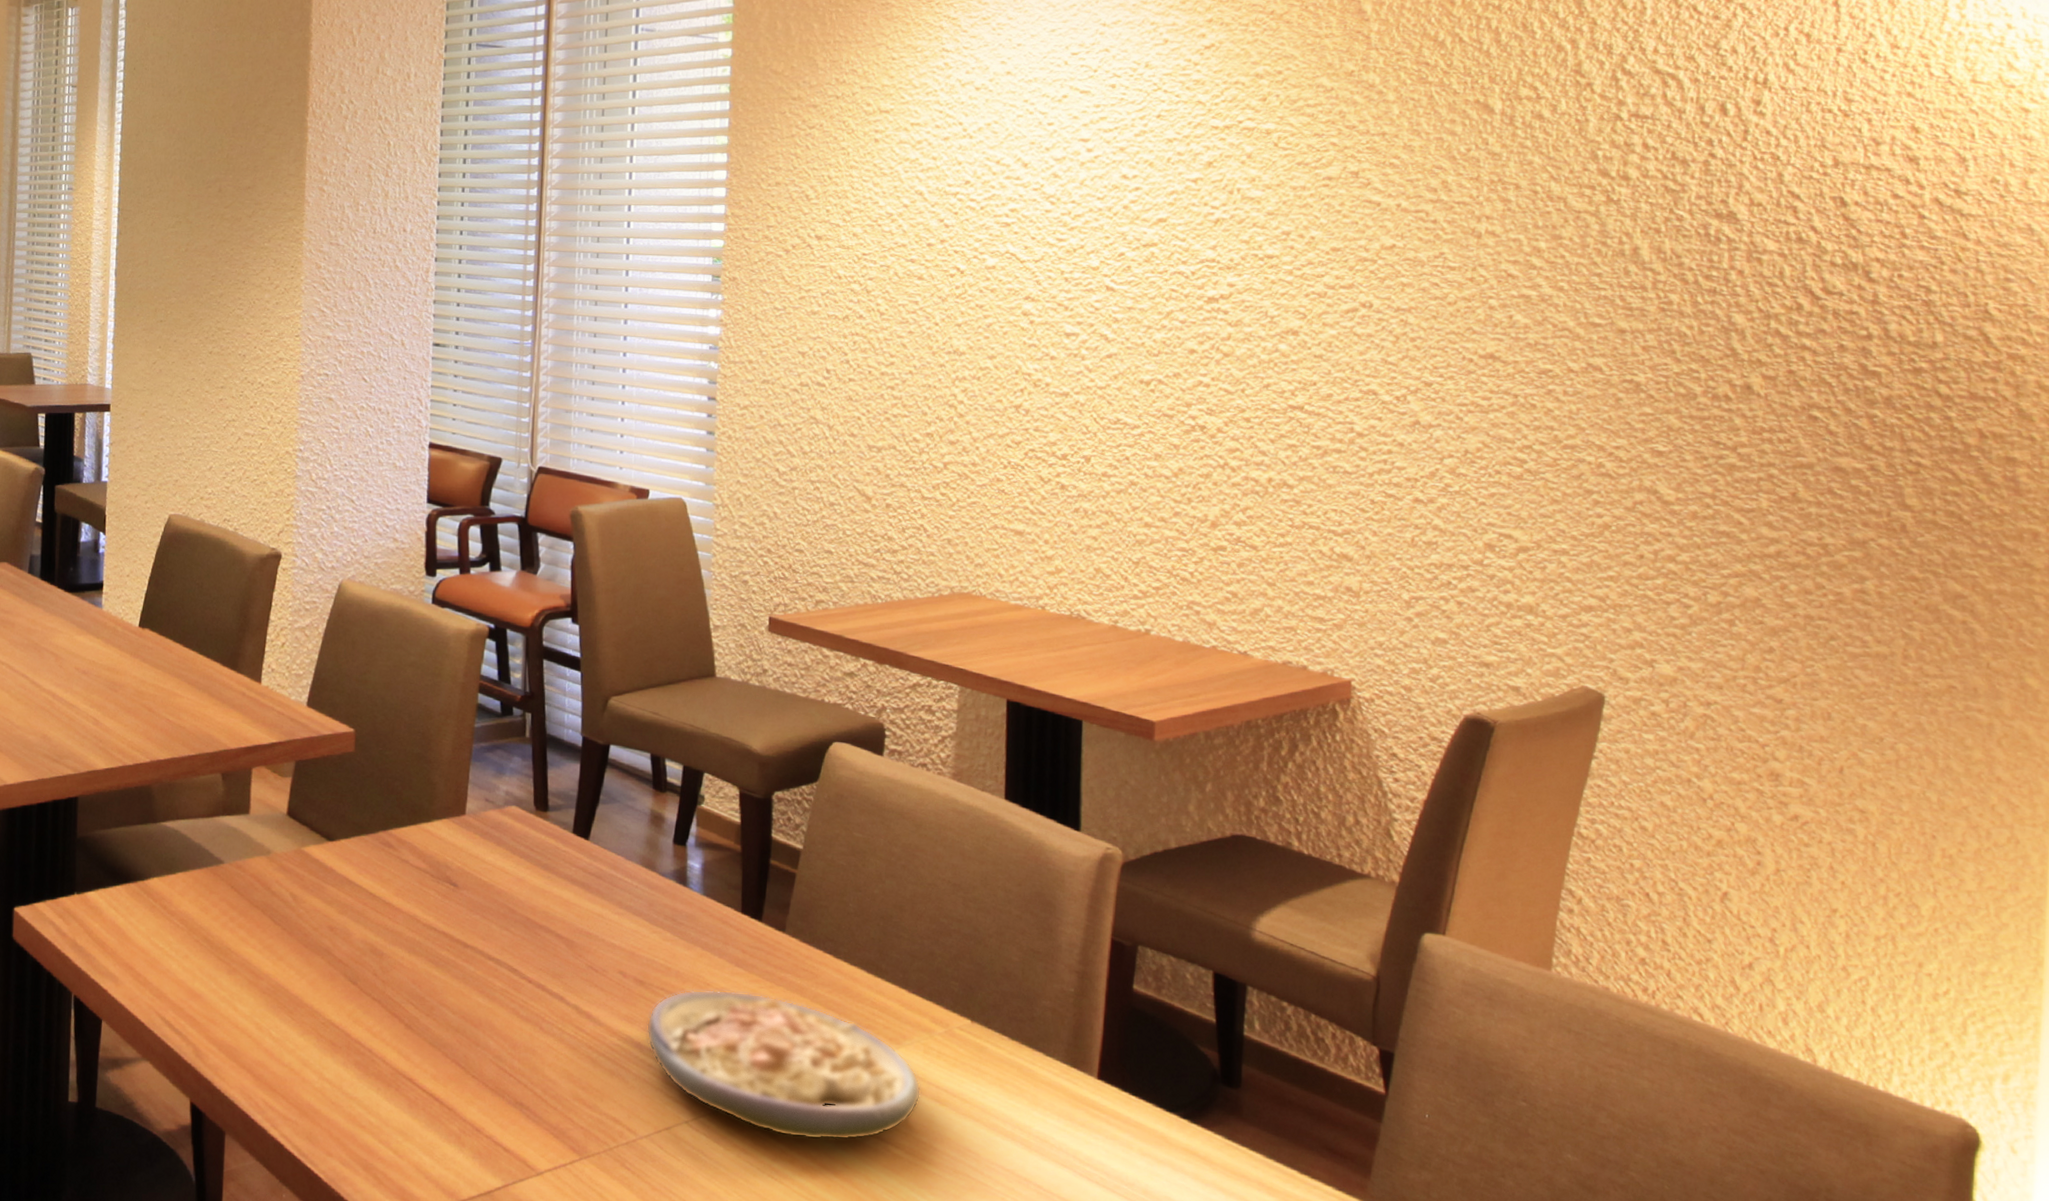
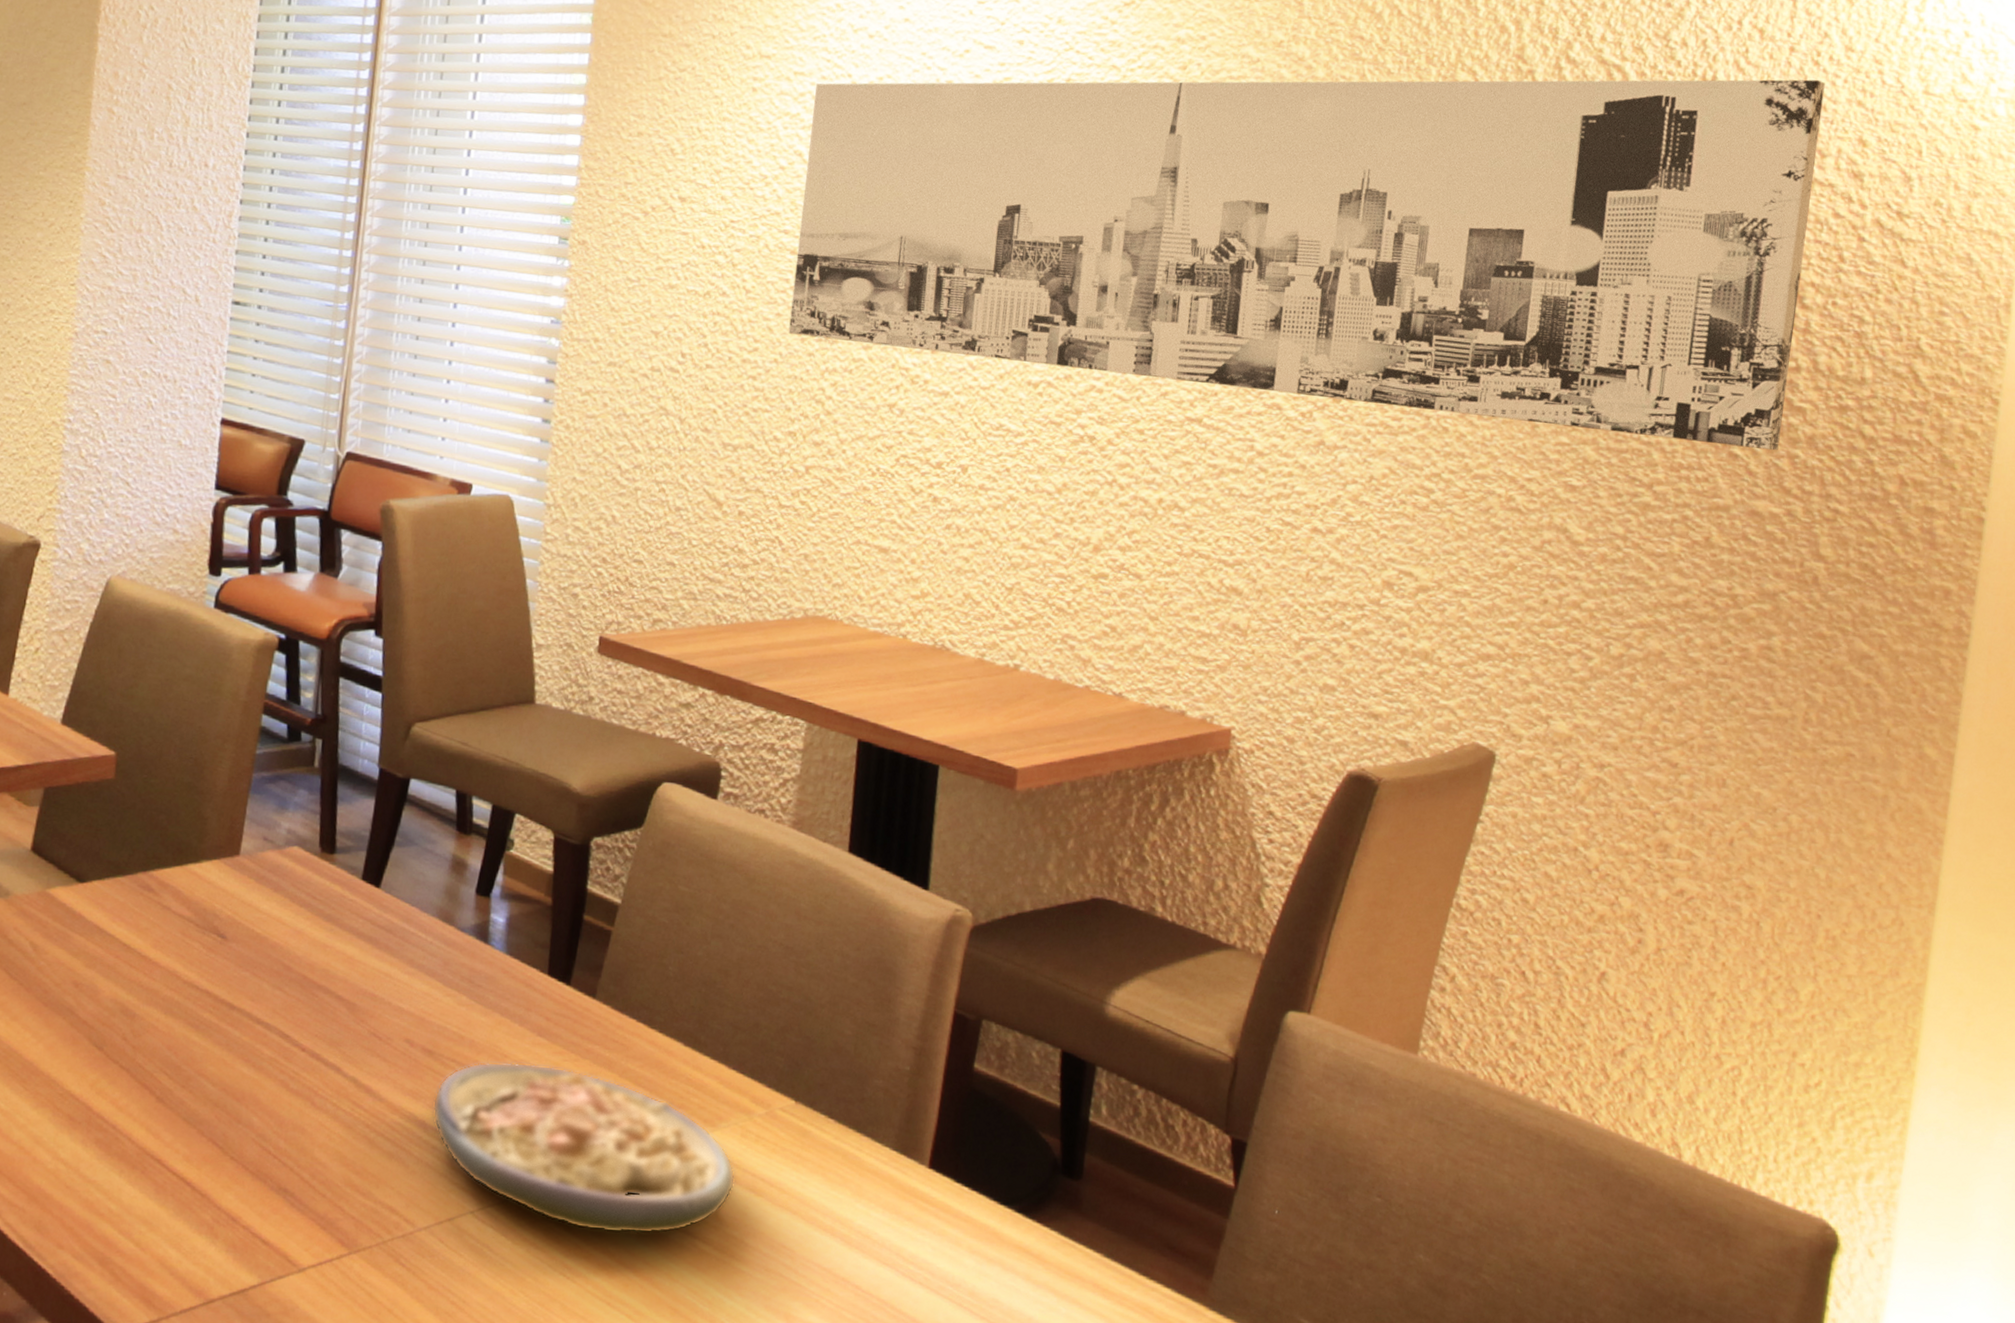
wall art: none [920,75,1874,412] -> present [788,79,1825,451]

